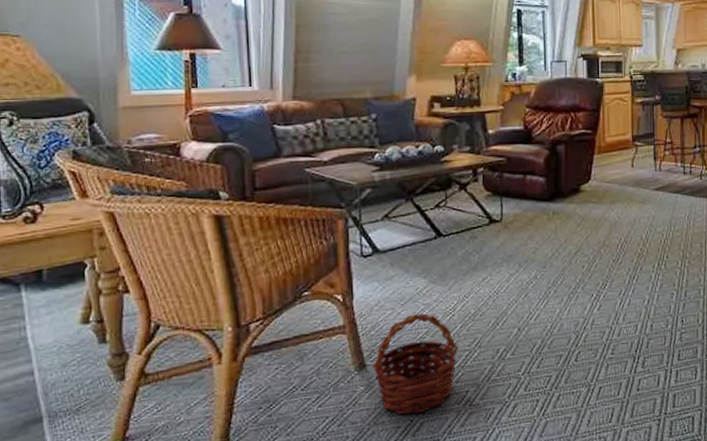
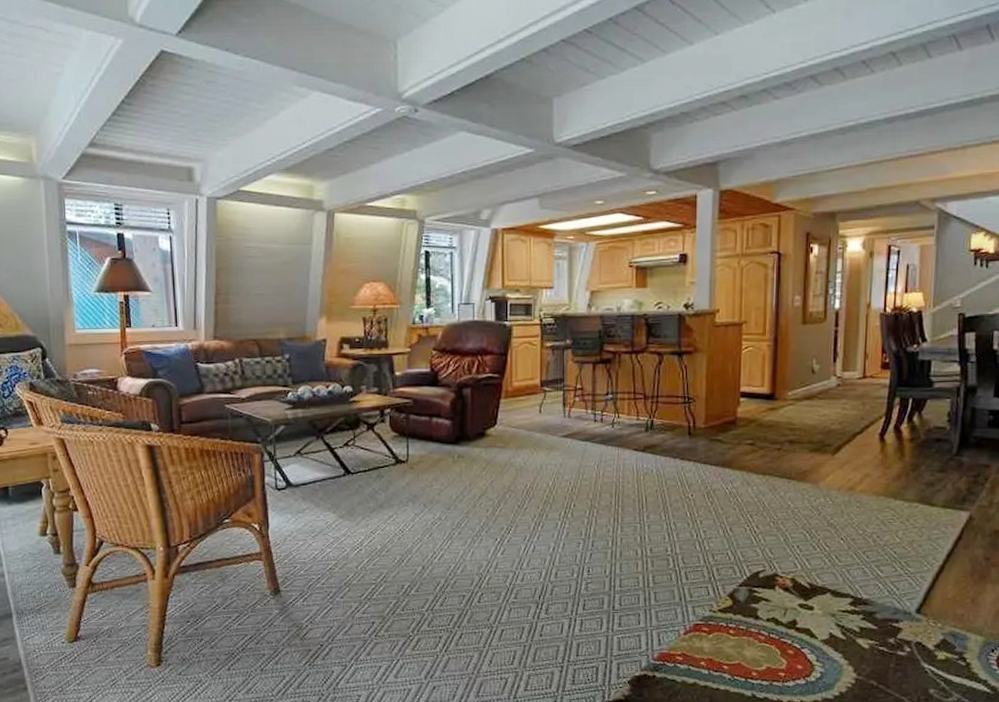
basket: present [373,313,459,415] -> none [286,546,365,639]

